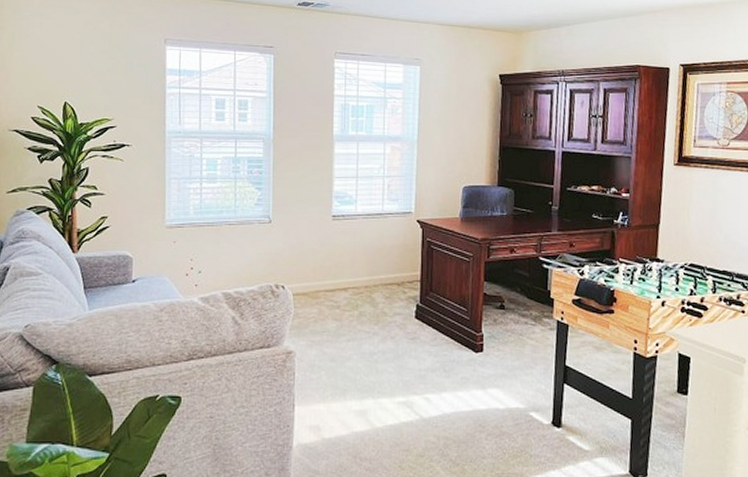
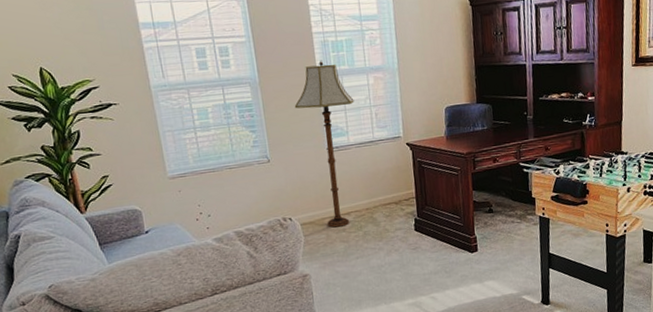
floor lamp: none [305,123,367,303] -> present [294,60,354,228]

